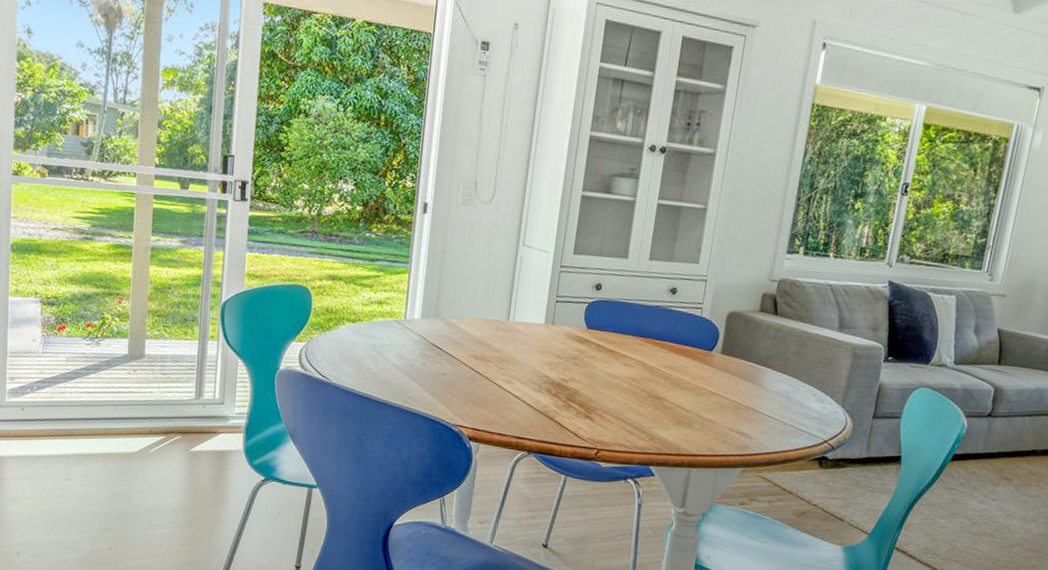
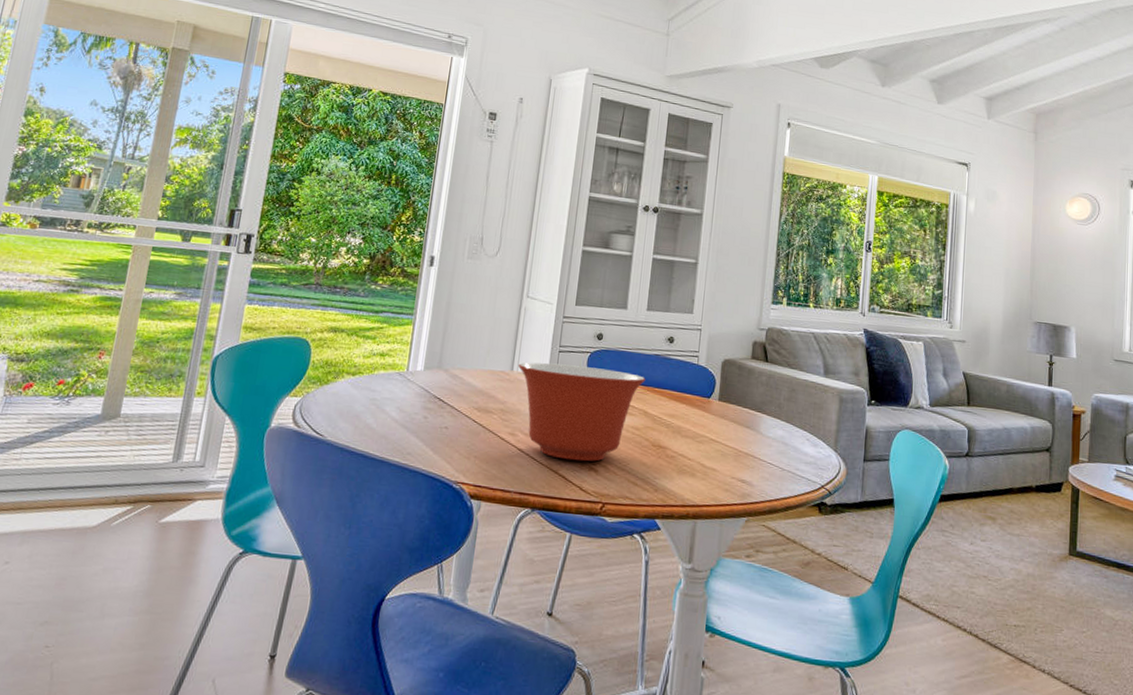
mixing bowl: none [514,312,645,410] -> present [517,362,646,462]

